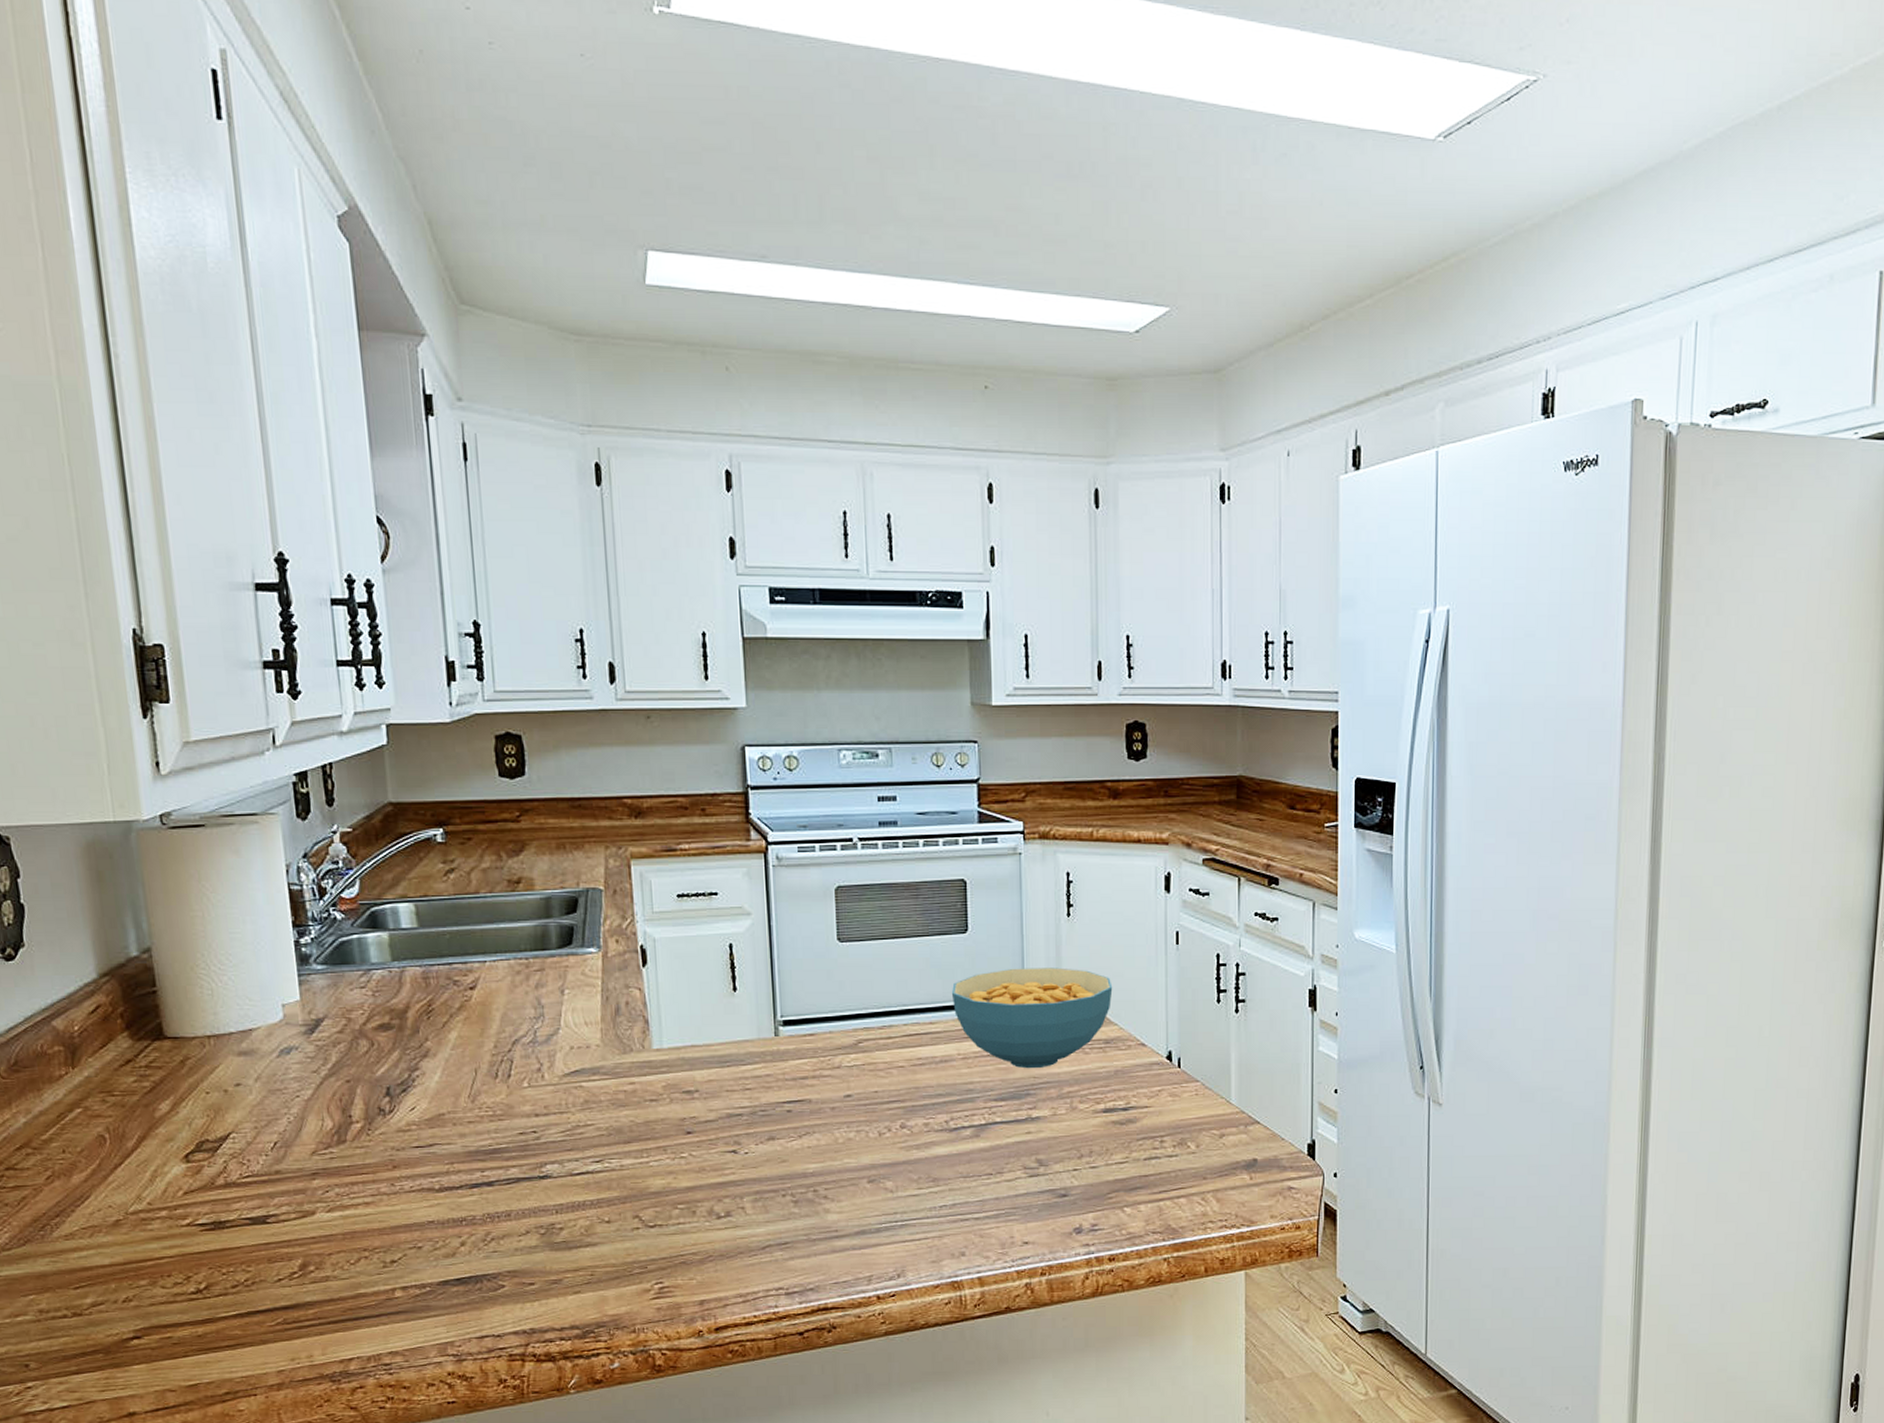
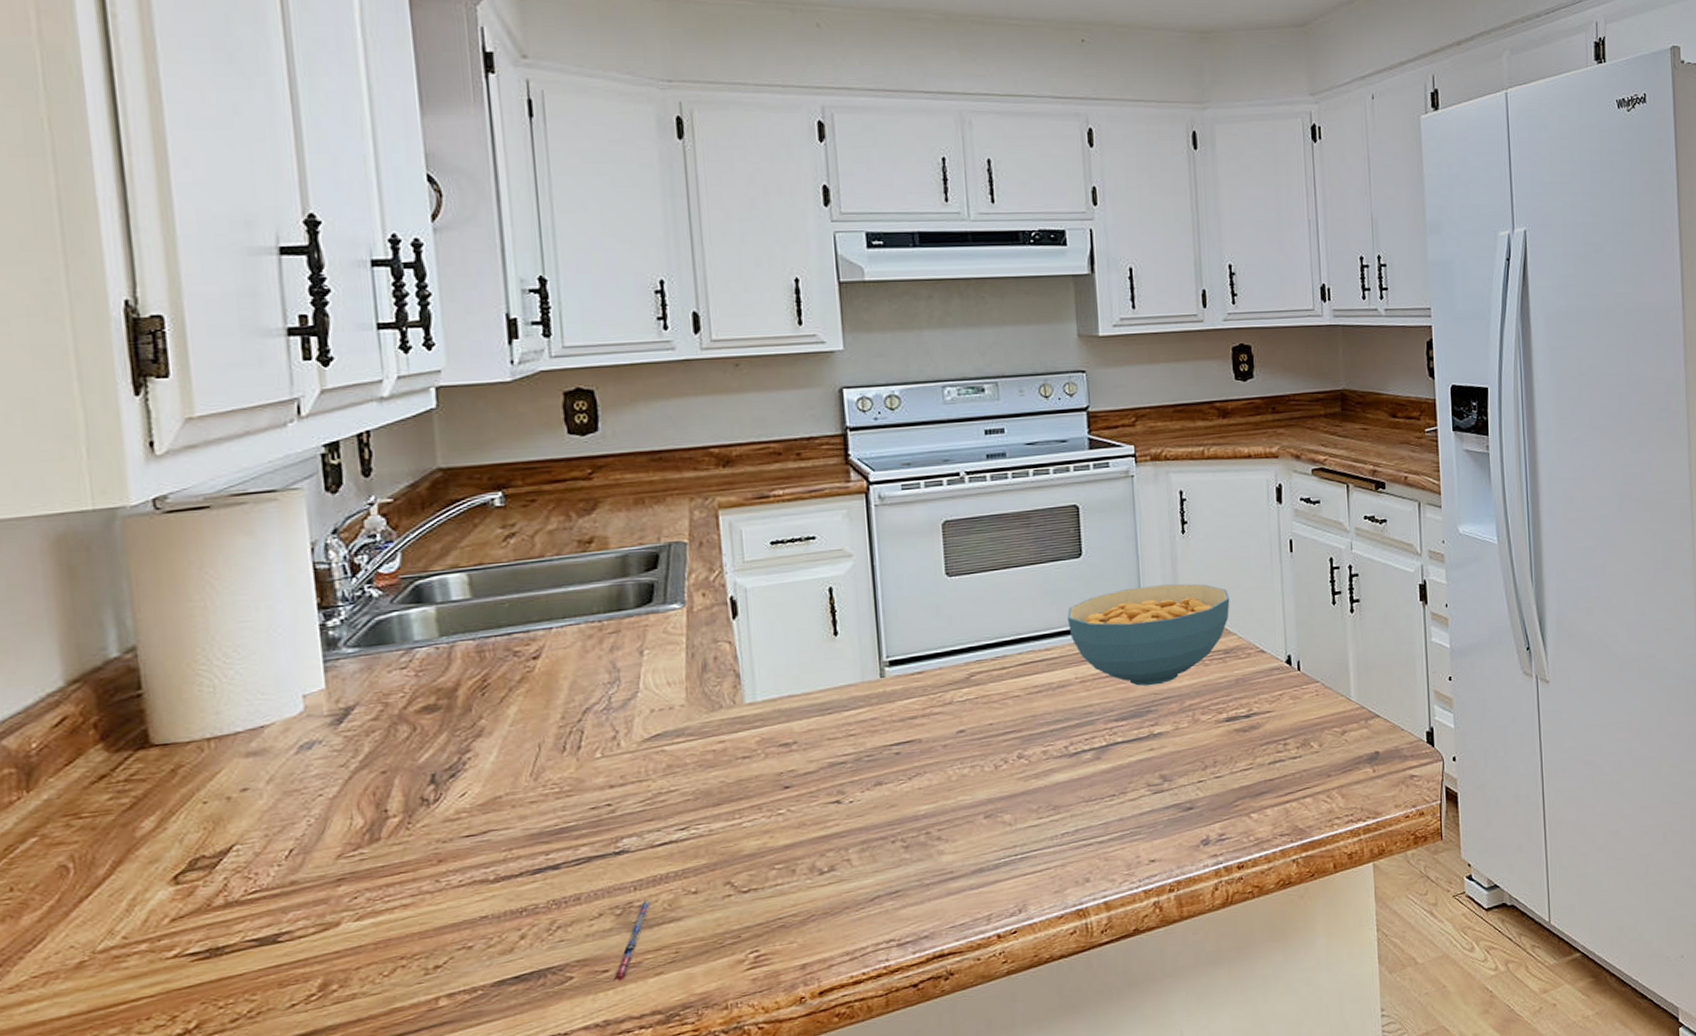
pen: none [538,1223,572,1294] -> present [613,899,653,982]

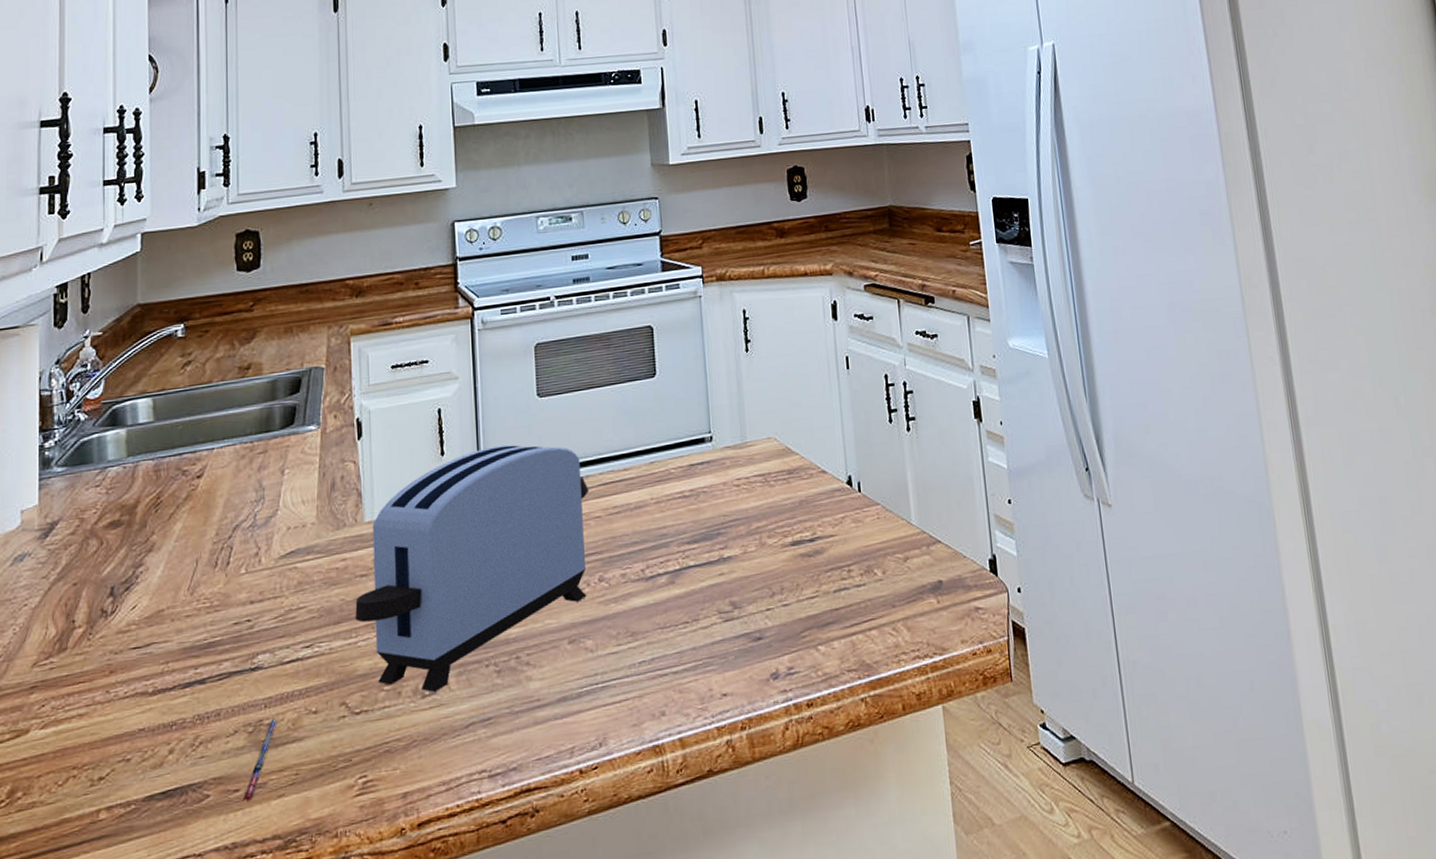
toaster: none [737,625,1007,869] -> present [355,445,589,692]
cereal bowl: present [1067,583,1230,686] -> none [643,402,792,508]

